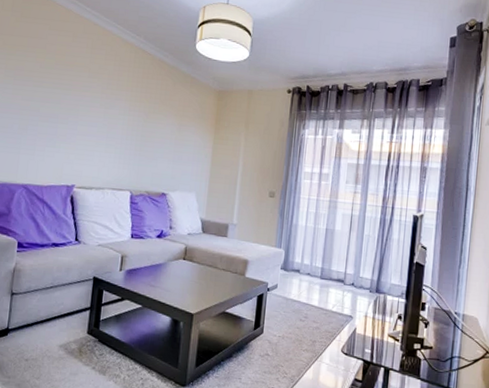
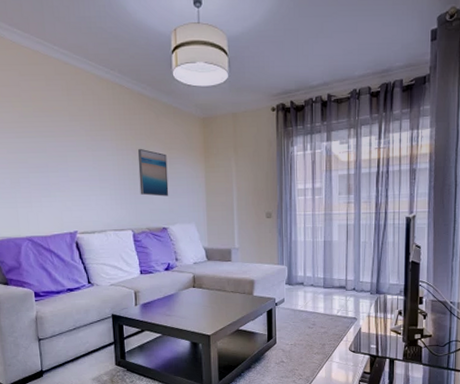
wall art: none [145,111,178,162] -> present [137,148,169,197]

